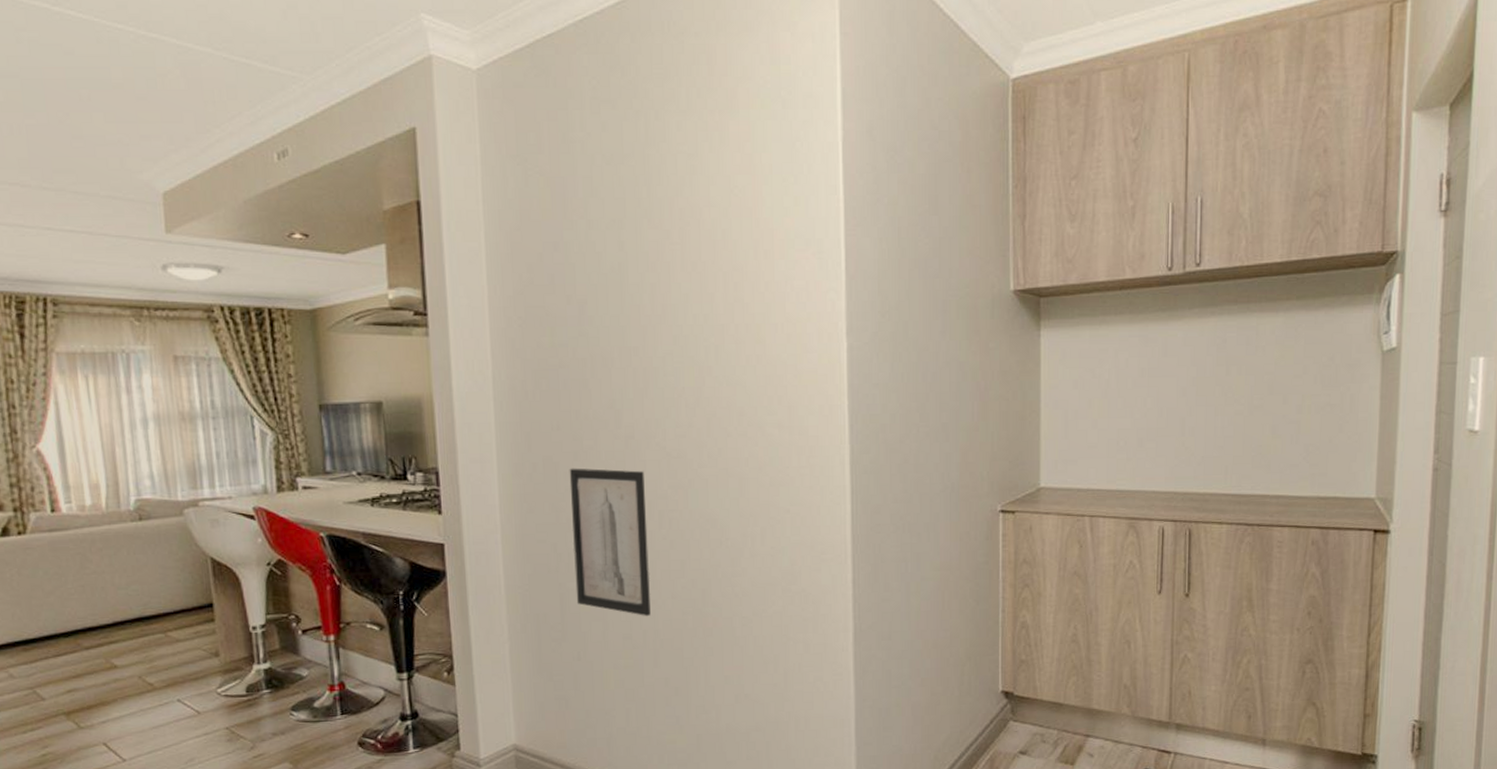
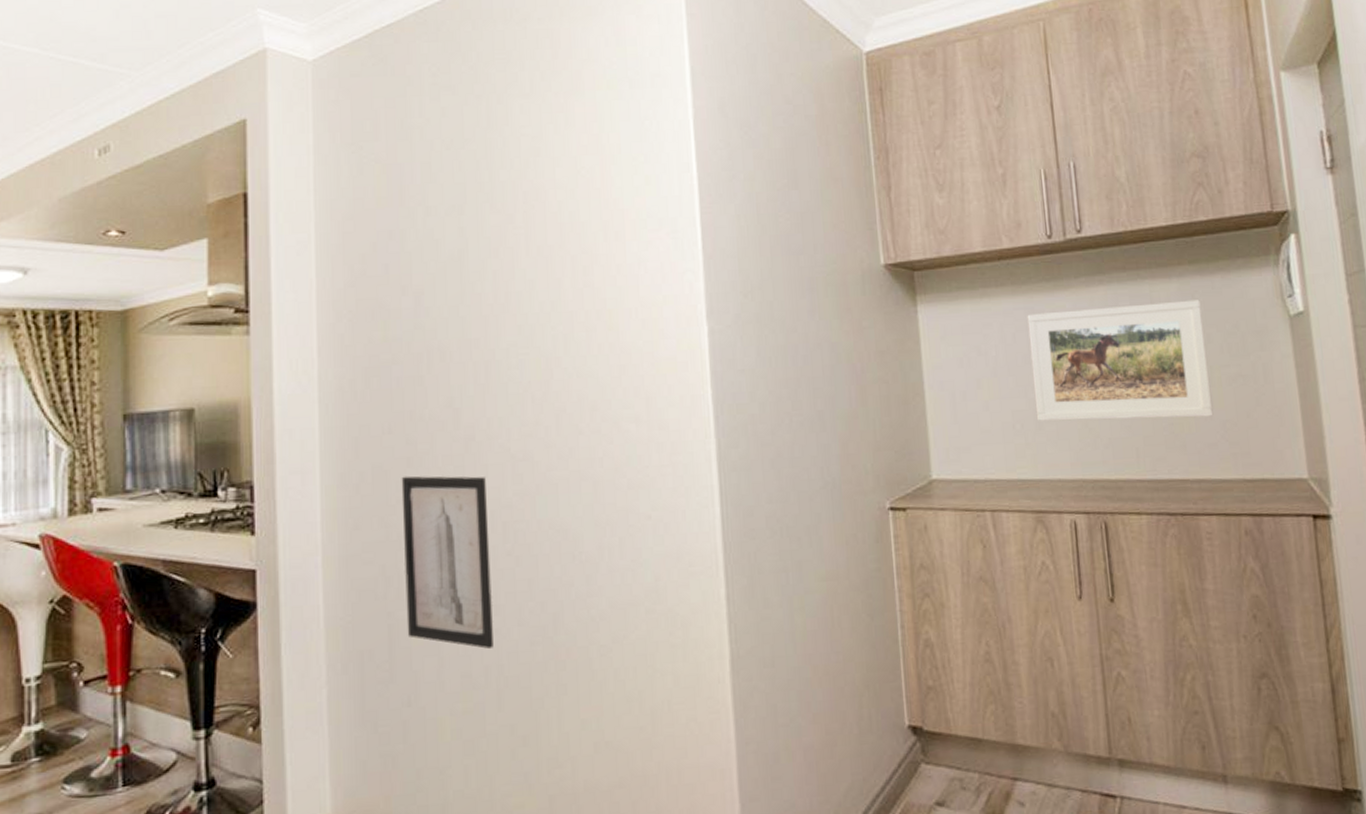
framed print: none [1139,333,1302,441] -> present [1027,300,1214,422]

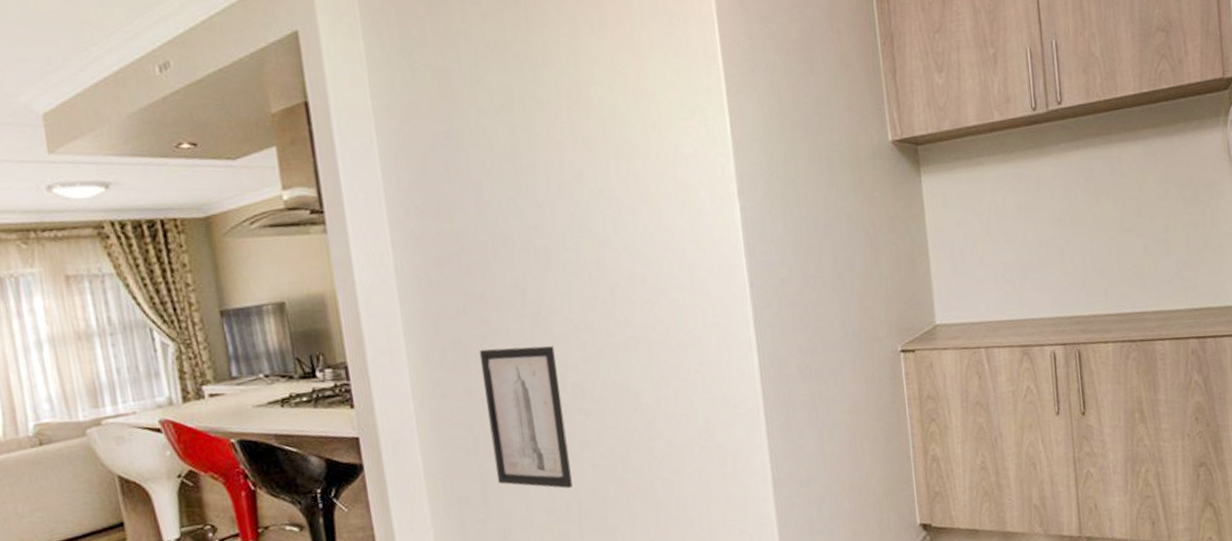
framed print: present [1027,300,1214,422] -> none [1015,158,1169,270]

